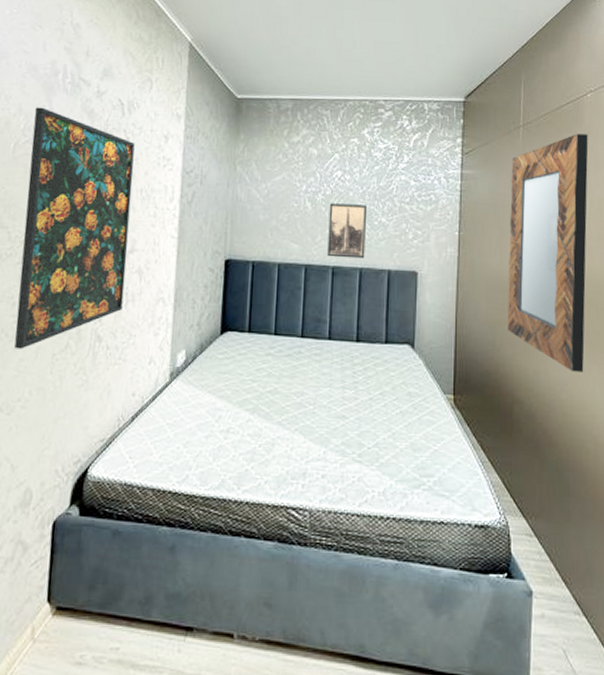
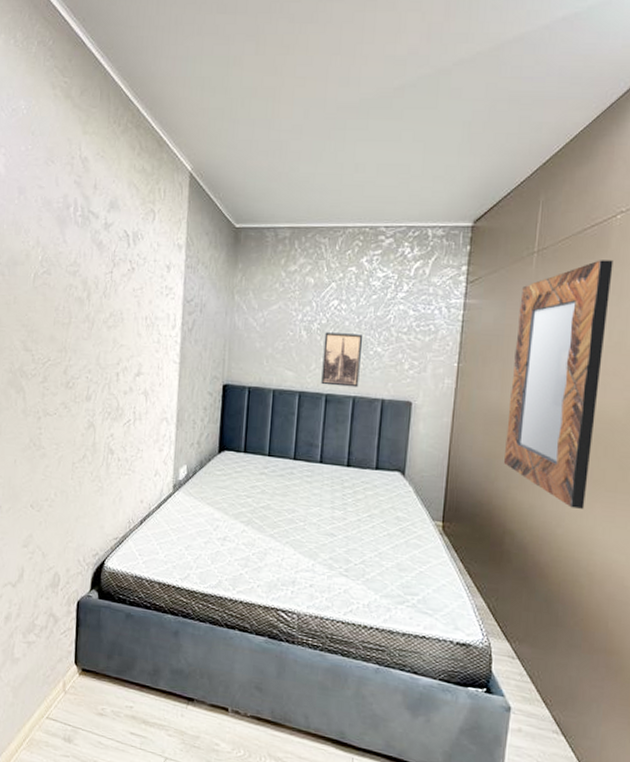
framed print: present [14,107,135,350] -> none [41,239,140,457]

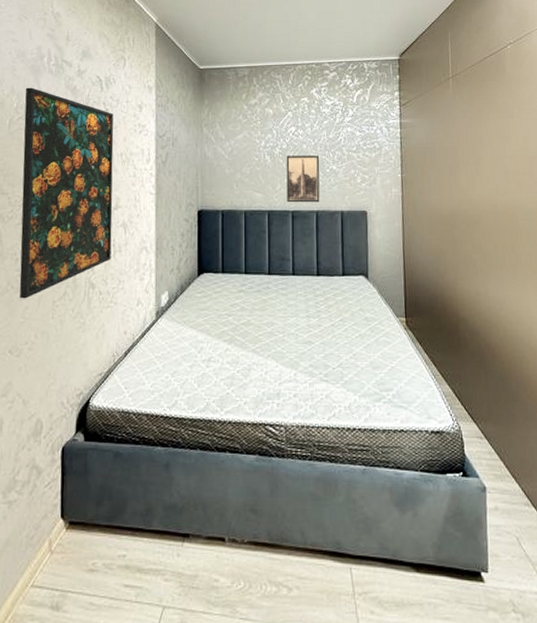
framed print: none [41,239,140,457] -> present [19,87,114,299]
home mirror: present [503,260,613,509] -> none [444,81,520,291]

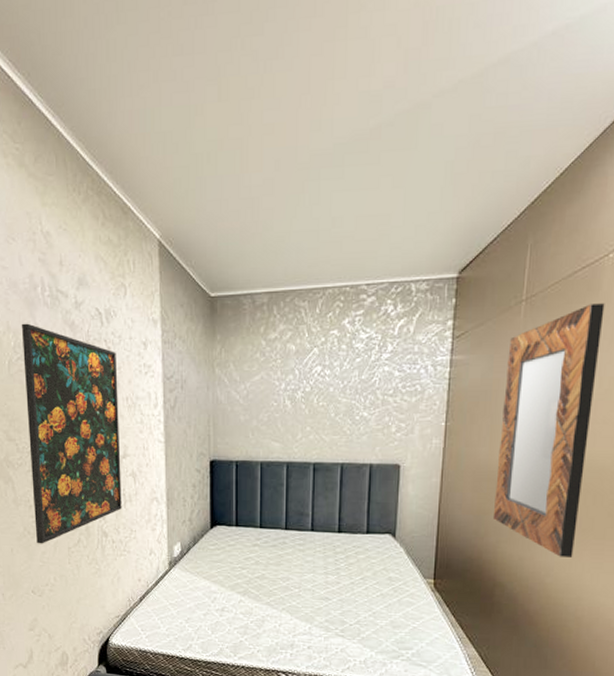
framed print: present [286,155,320,203] -> none [308,400,347,454]
home mirror: none [444,81,520,291] -> present [492,303,605,557]

